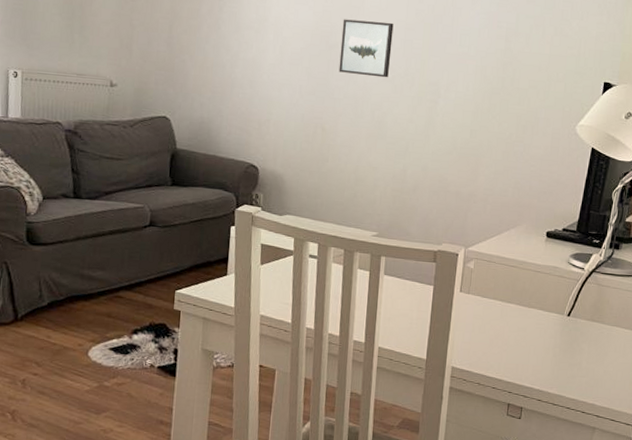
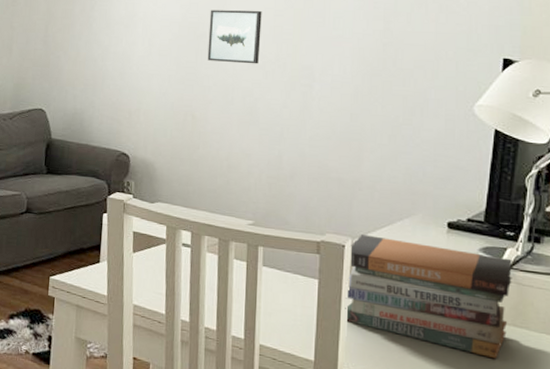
book stack: none [455,244,596,350] -> present [345,234,512,359]

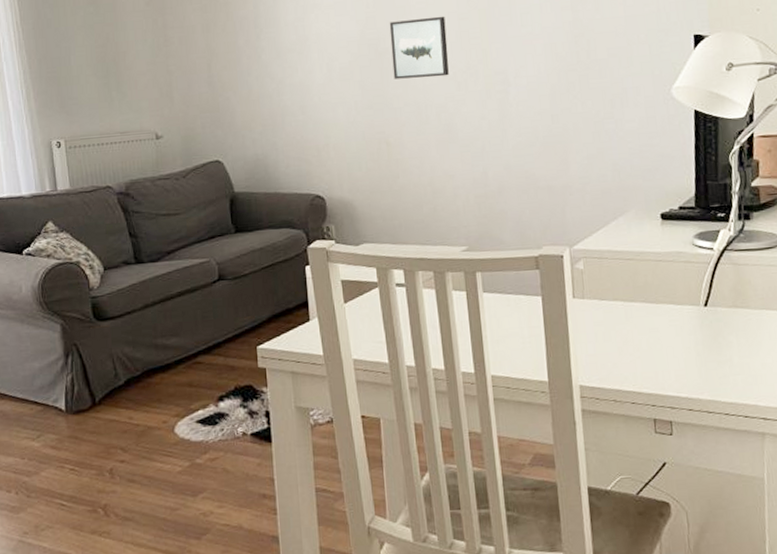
book stack: present [345,234,512,359] -> none [568,240,729,344]

